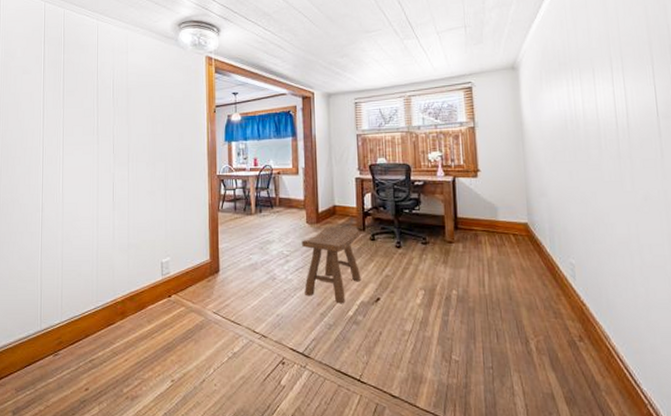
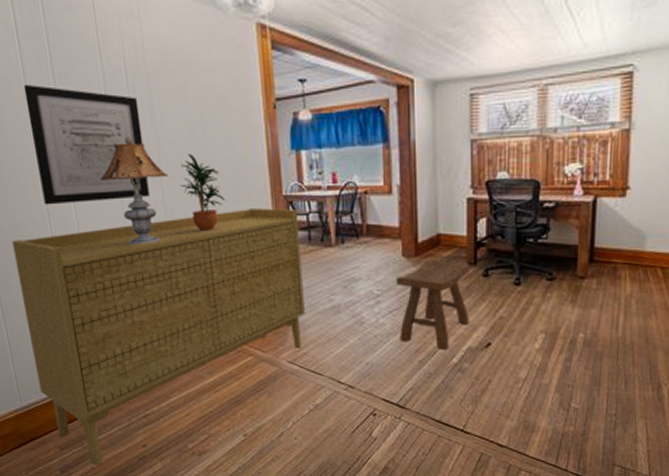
sideboard: none [9,184,229,407] -> present [11,207,305,465]
wall art: none [41,96,119,182] -> present [23,84,150,205]
table lamp: none [85,132,144,212] -> present [100,136,189,245]
potted plant: none [142,144,174,202] -> present [180,154,226,231]

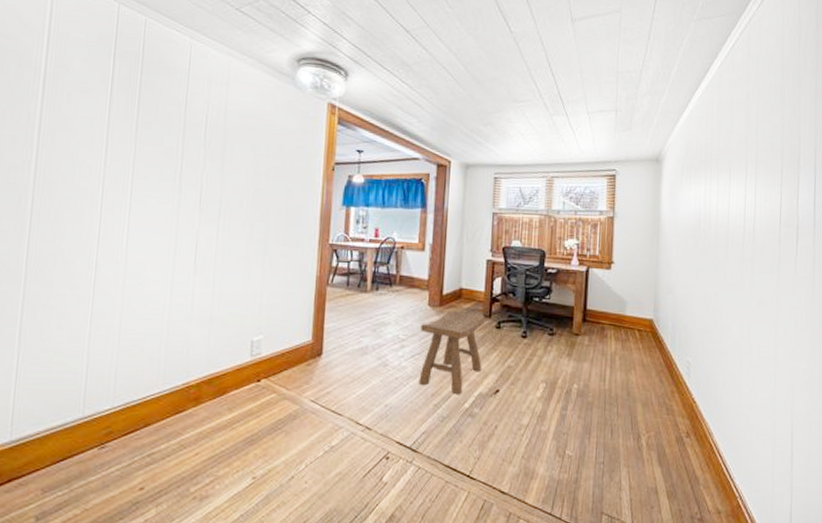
sideboard: present [11,207,305,465] -> none [37,252,341,511]
wall art: present [23,84,150,205] -> none [97,124,212,235]
table lamp: present [100,136,189,245] -> none [160,179,235,277]
potted plant: present [180,154,226,231] -> none [235,200,276,269]

